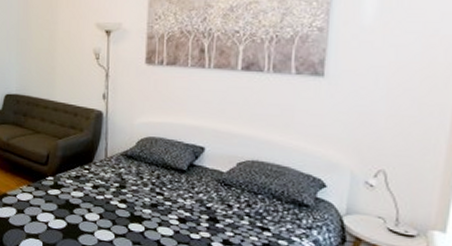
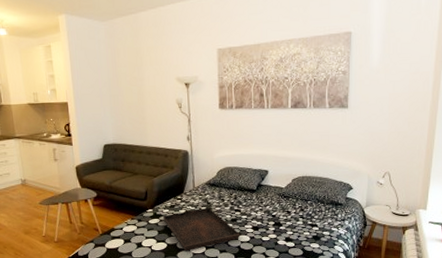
serving tray: none [65,184,161,235] -> present [163,207,240,250]

